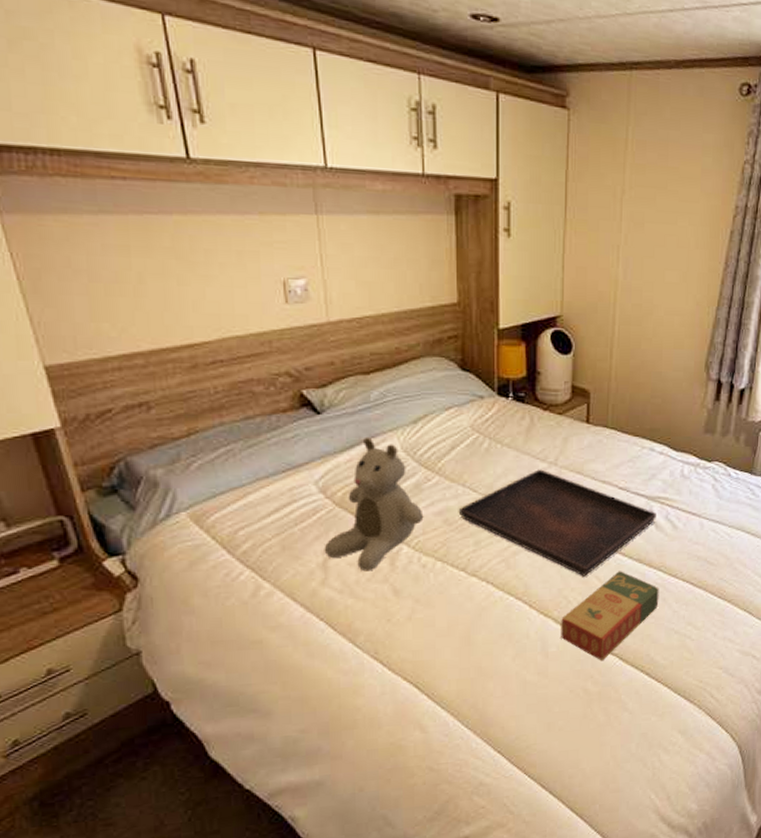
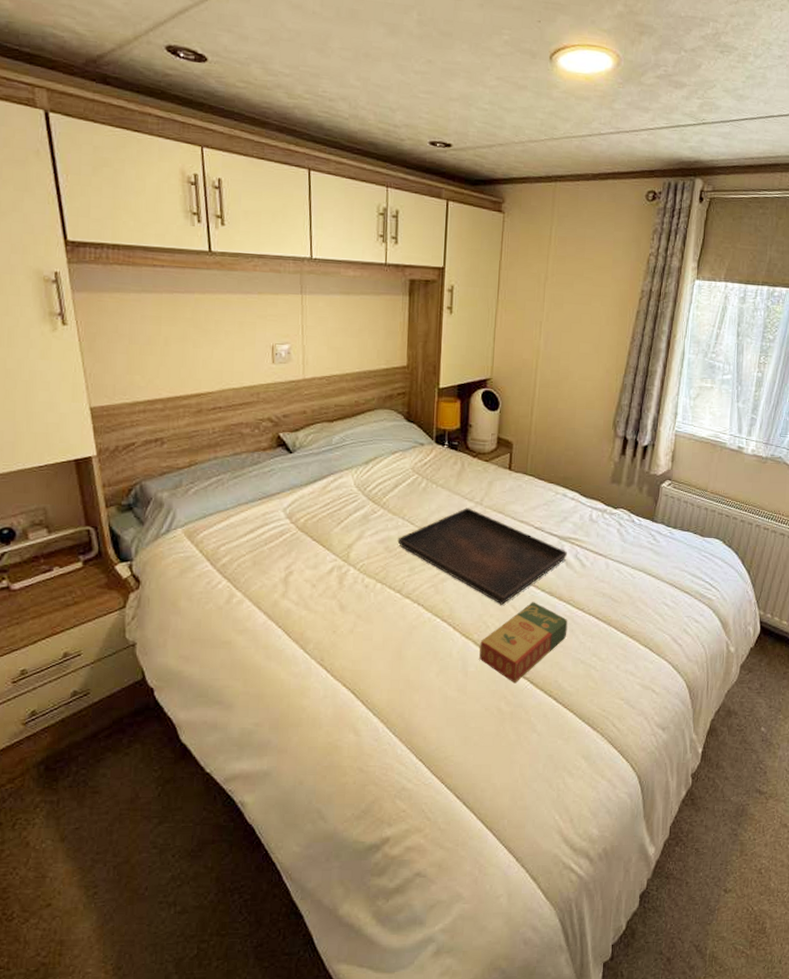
teddy bear: present [324,437,424,572] -> none [286,473,369,588]

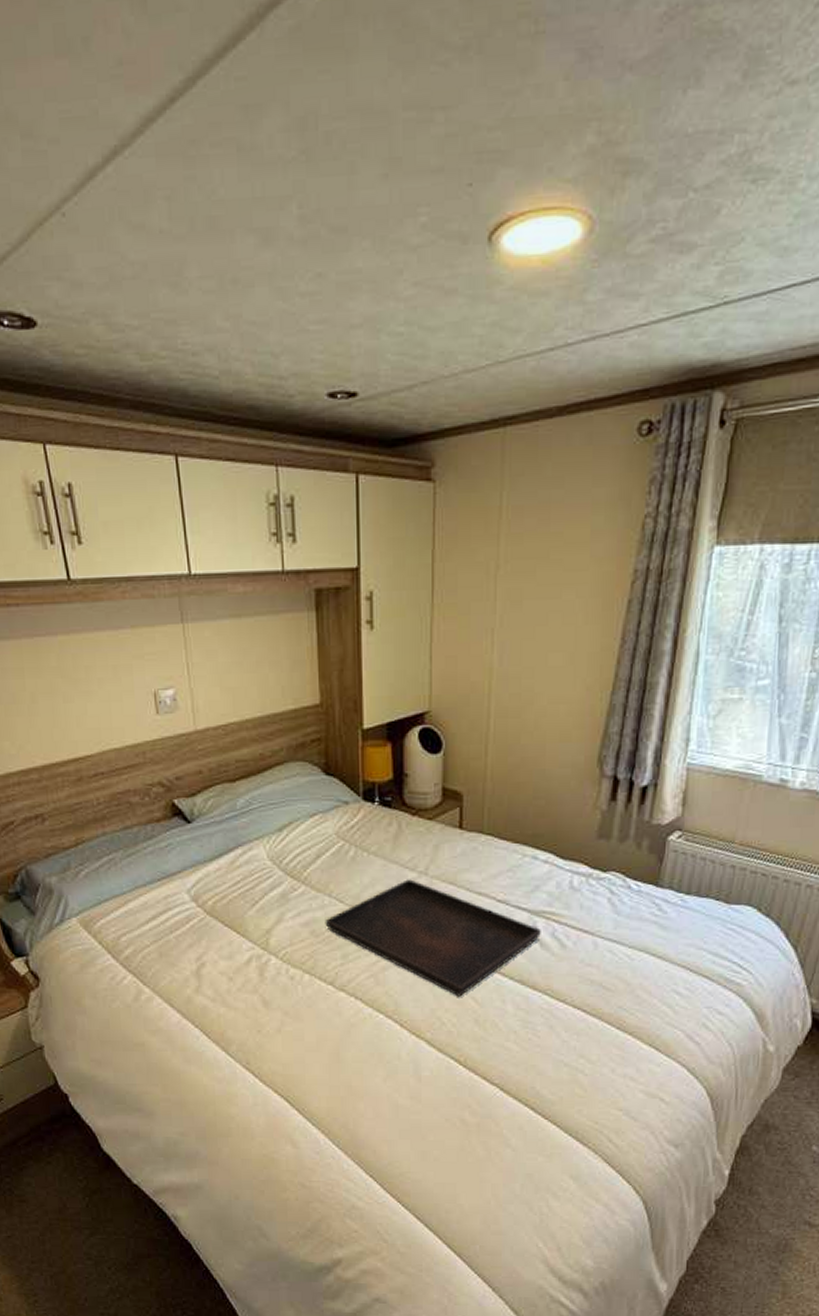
book: present [479,602,568,684] -> none [435,993,545,1090]

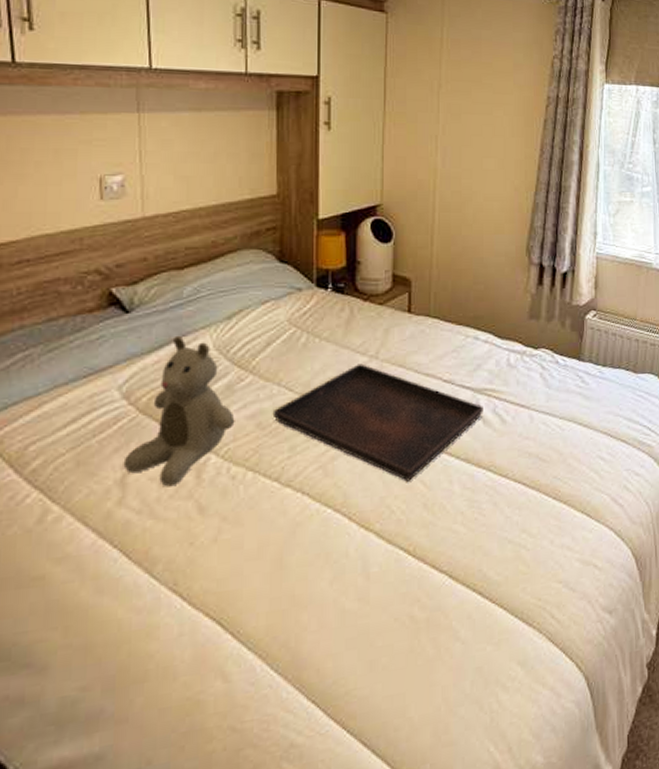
teddy bear: none [197,845,291,981] -> present [123,335,235,487]

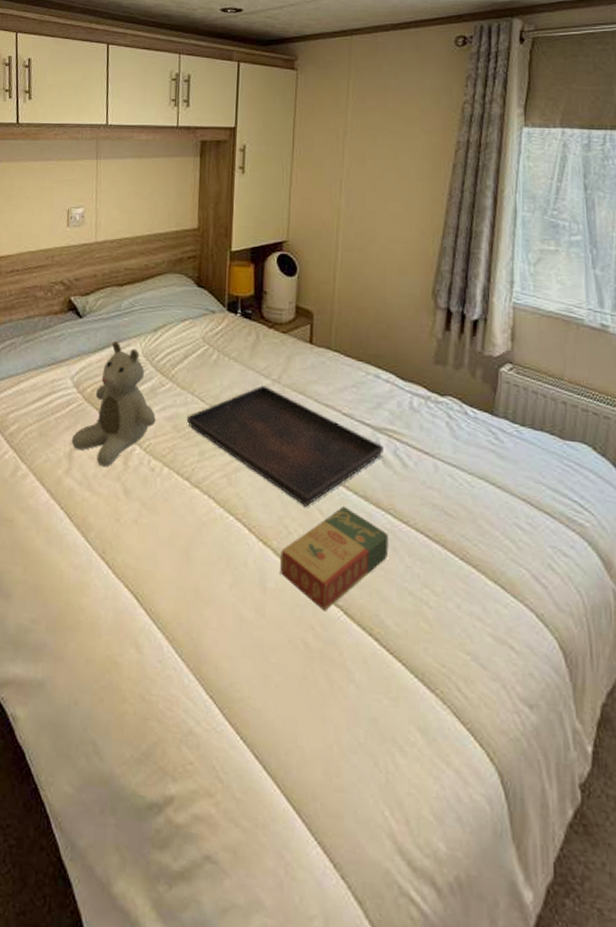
book: none [384,473,490,581] -> present [280,506,389,612]

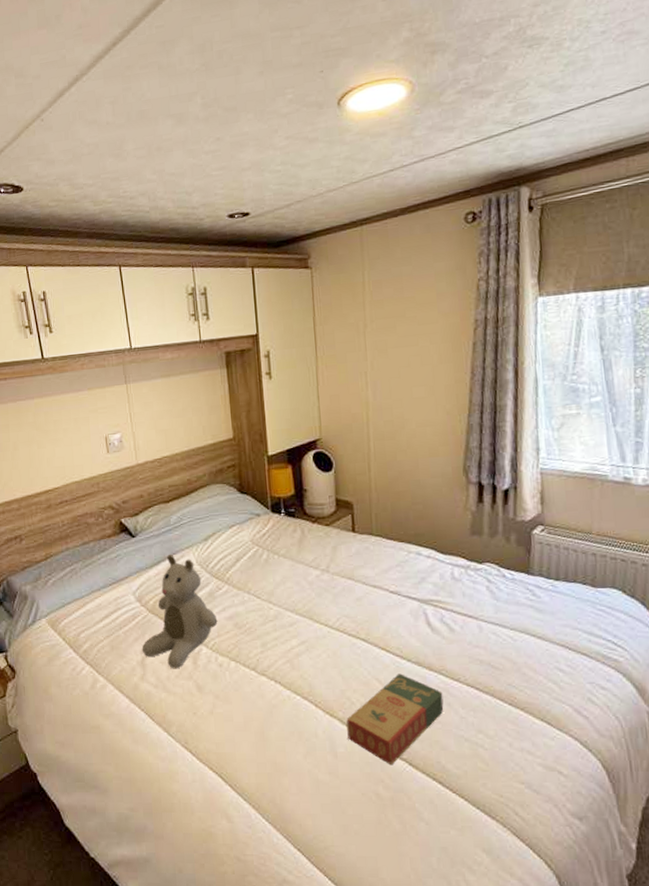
serving tray: present [186,385,384,507] -> none [245,576,431,678]

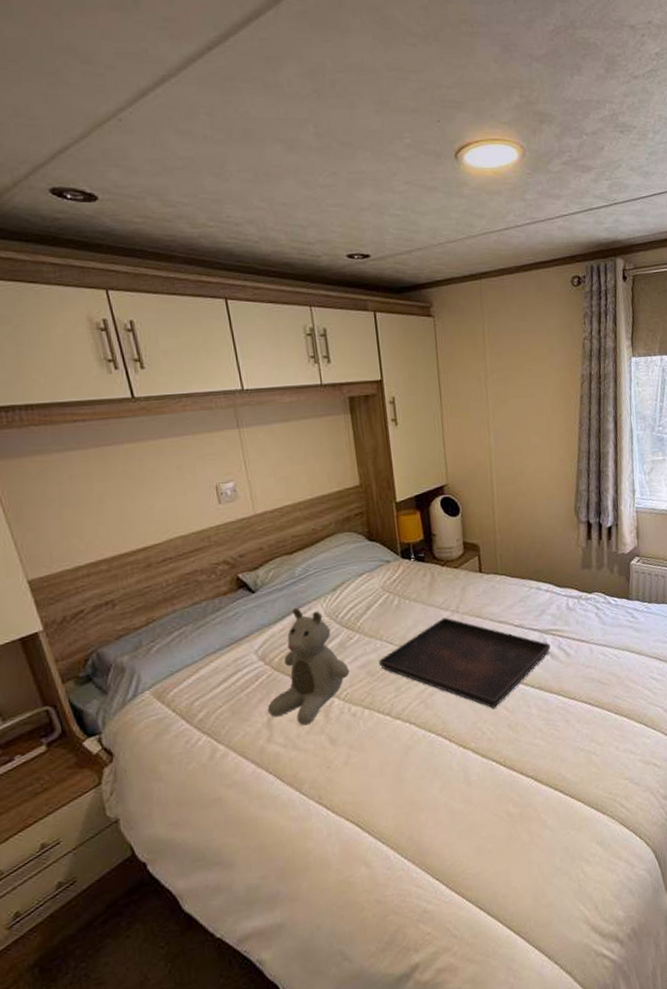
serving tray: none [245,576,431,678] -> present [378,617,551,709]
book: present [346,674,444,766] -> none [478,699,563,784]

